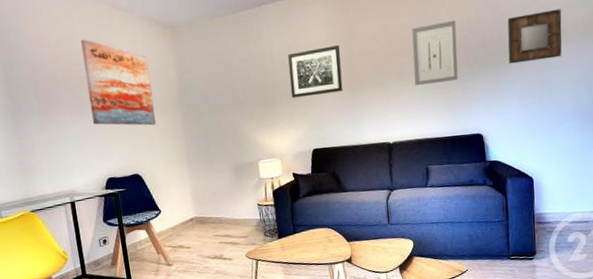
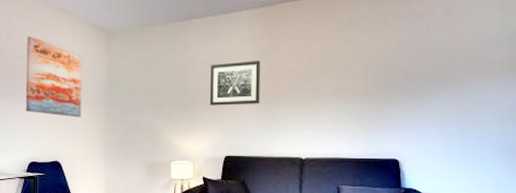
wall art: present [412,20,458,86] -> none [331,46,377,106]
home mirror: present [507,9,562,64] -> none [429,45,487,93]

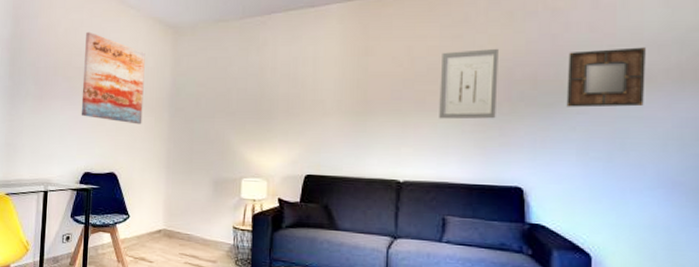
wall art: present [209,61,261,106] -> none [289,63,353,116]
wall art: none [331,46,377,106] -> present [439,48,499,119]
home mirror: none [429,45,487,93] -> present [566,47,646,108]

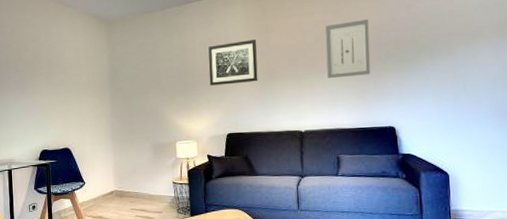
wall art: present [81,31,145,125] -> none [31,29,88,105]
wall art: none [289,63,353,116] -> present [208,40,258,86]
home mirror: present [566,47,646,108] -> none [420,10,477,61]

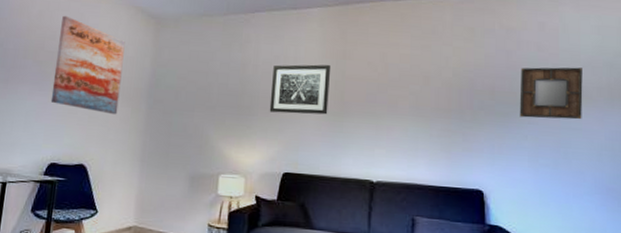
wall art: none [31,29,88,105] -> present [50,15,125,115]
wall art: present [325,18,371,79] -> none [410,60,462,125]
home mirror: none [420,10,477,61] -> present [519,67,583,120]

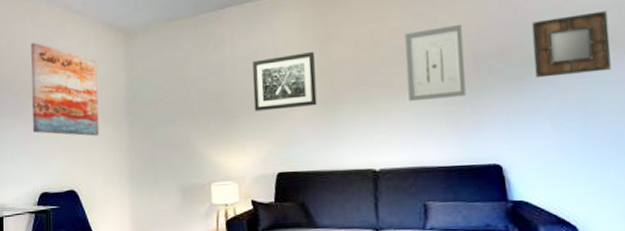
wall art: none [410,60,462,125] -> present [405,24,466,102]

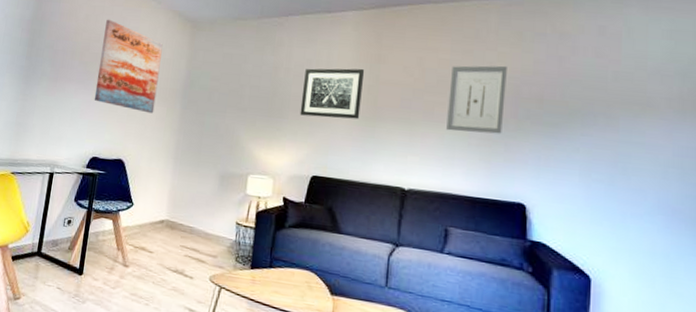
home mirror: present [531,11,611,78] -> none [571,74,649,133]

